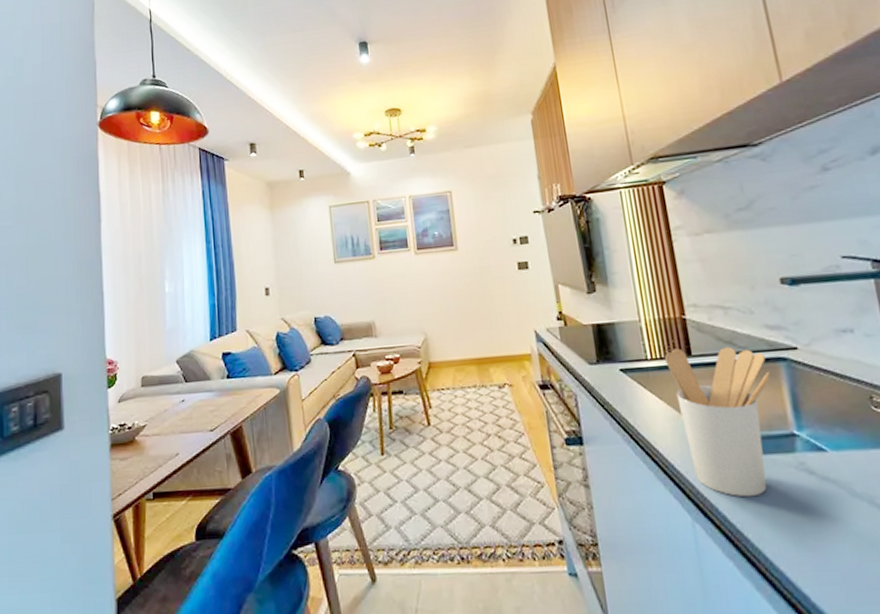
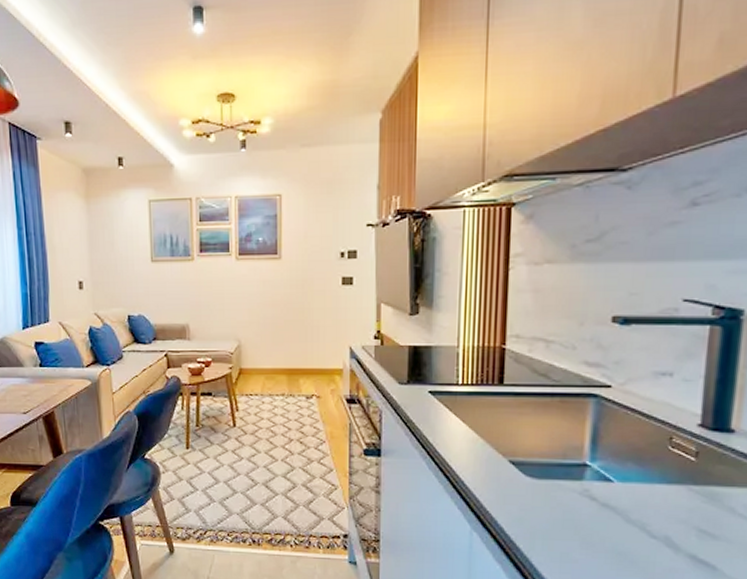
utensil holder: present [665,347,770,498] -> none [476,376,577,515]

